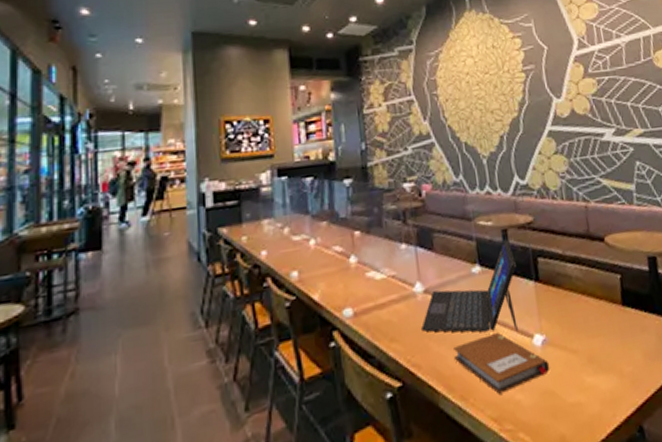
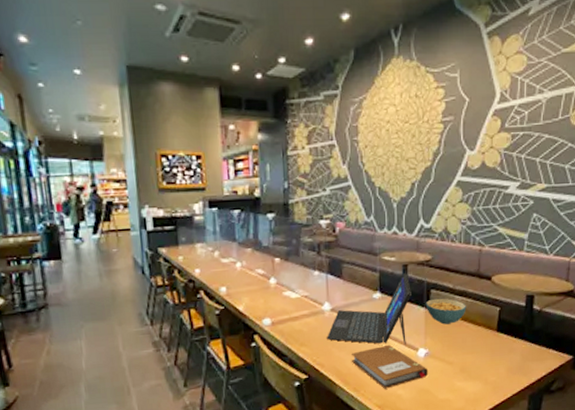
cereal bowl: none [533,267,583,301] -> present [425,298,467,325]

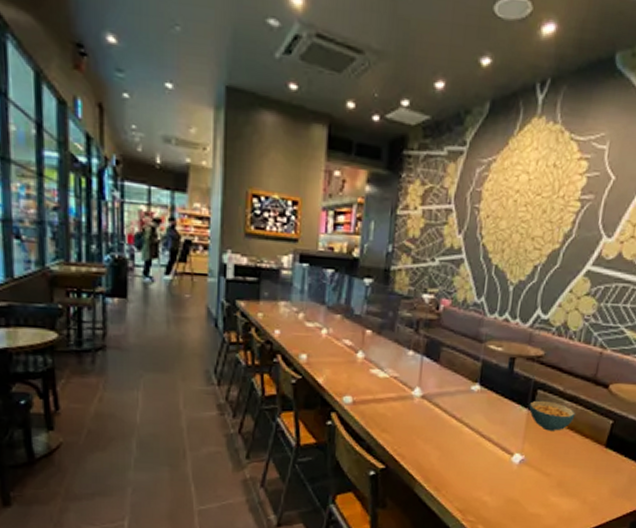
laptop: present [327,272,411,345] -> none [412,366,516,448]
notebook: present [351,344,429,389] -> none [436,444,522,493]

